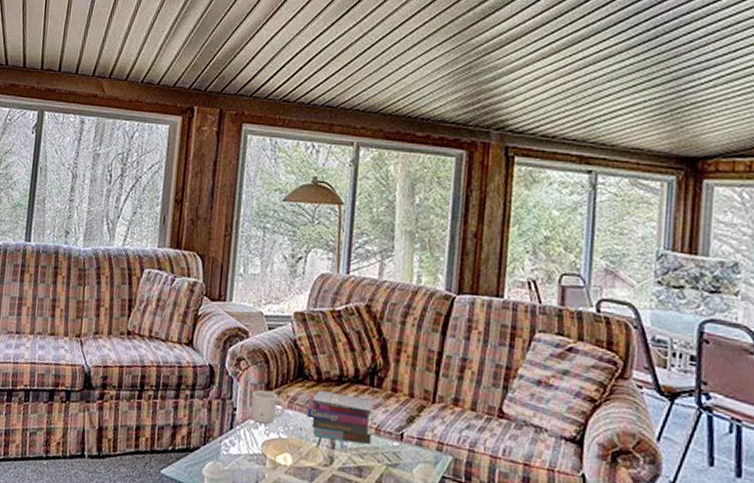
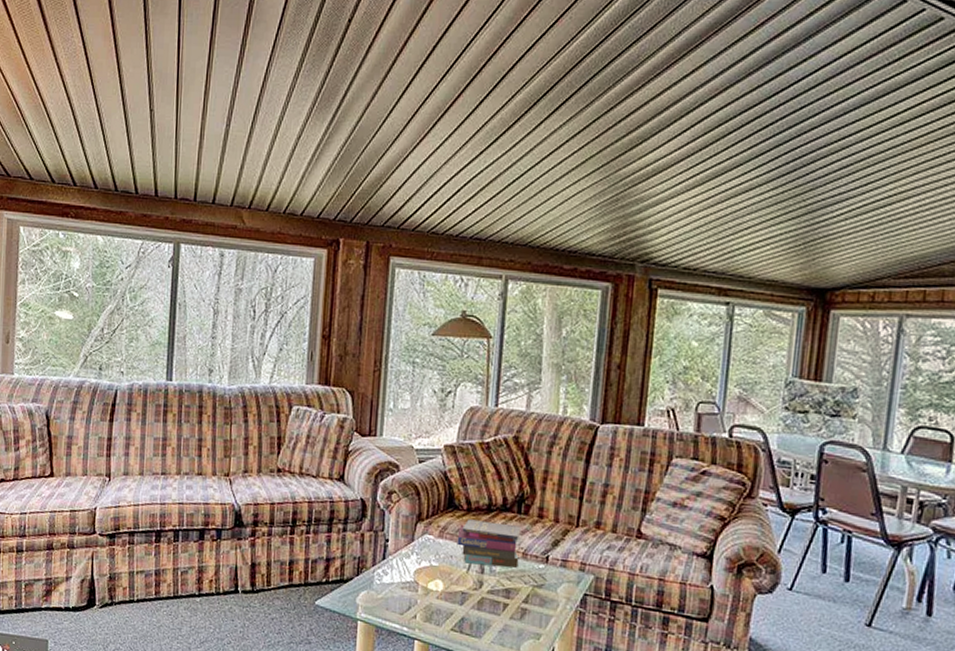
mug: present [250,389,286,424] -> none [402,521,436,553]

